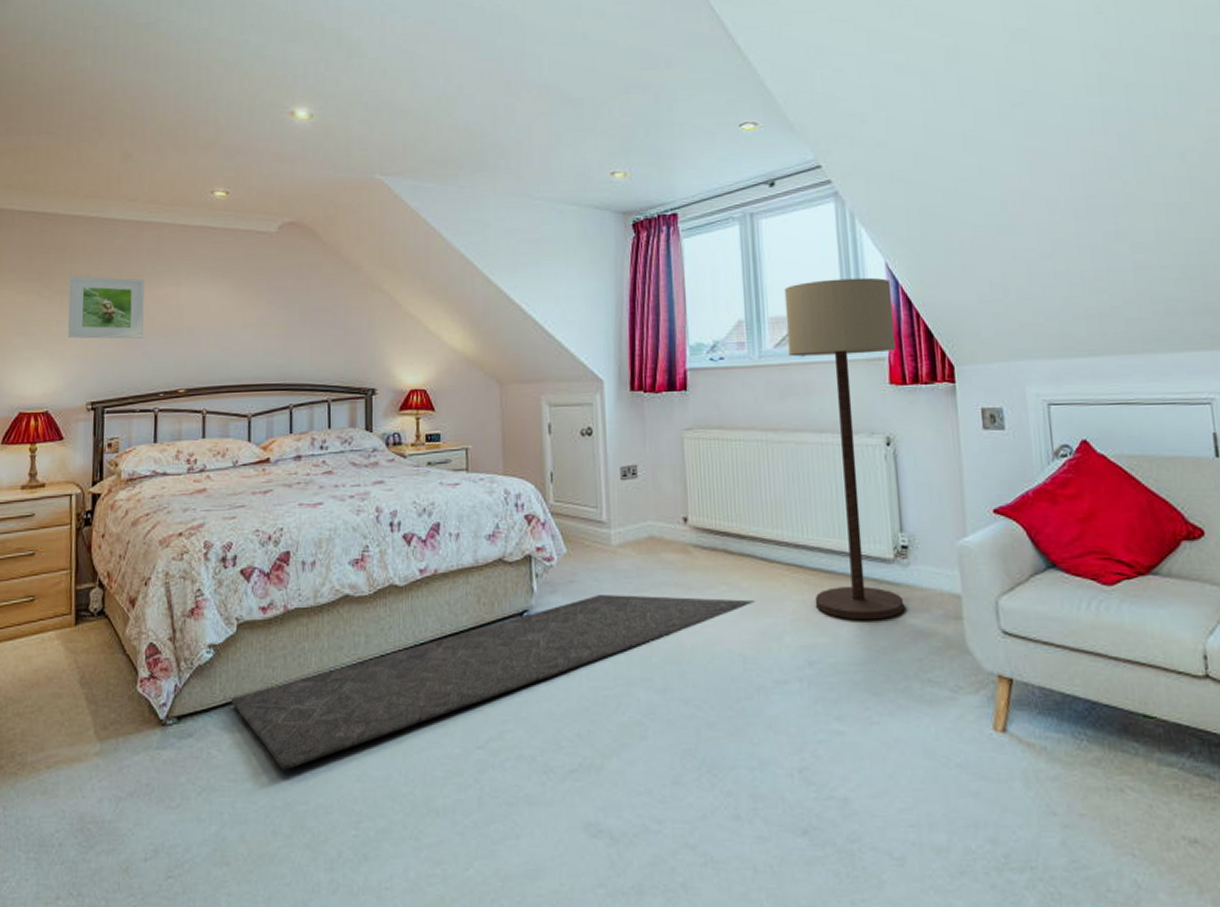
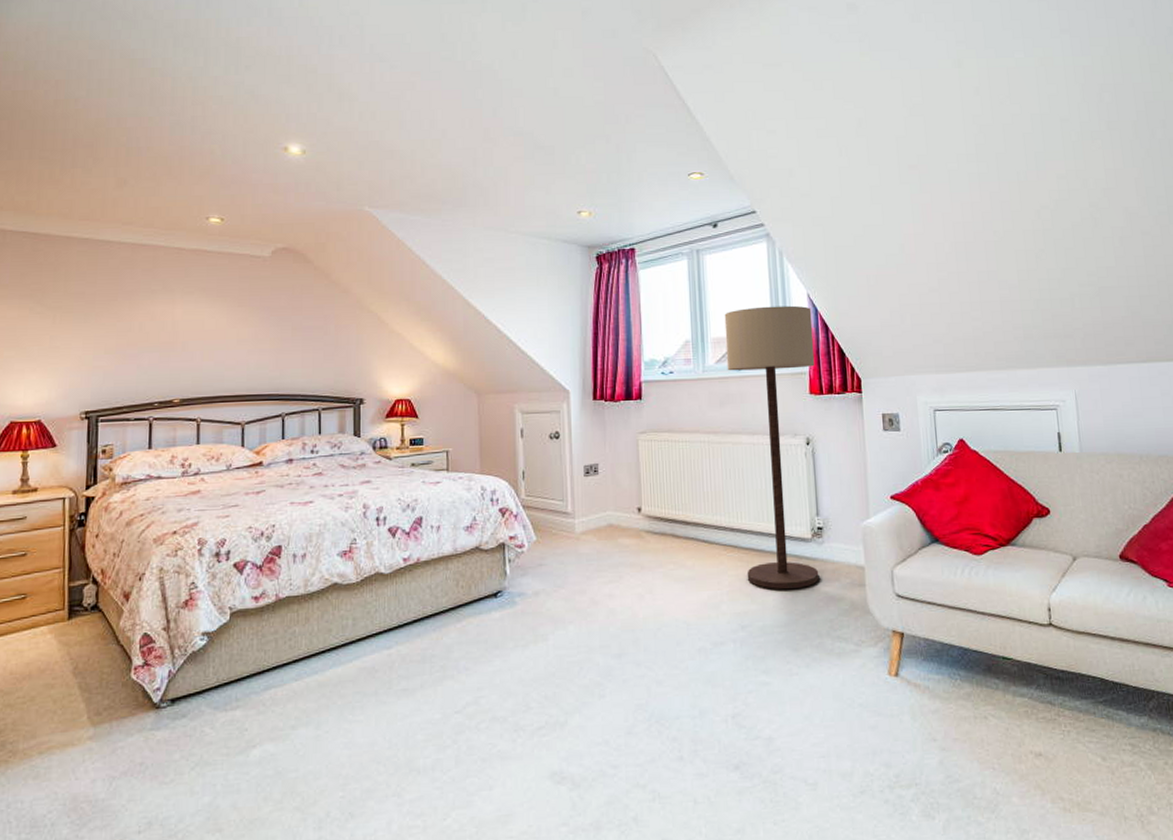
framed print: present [68,276,145,339] -> none [61,293,140,353]
rug: present [230,594,756,770] -> none [223,575,698,743]

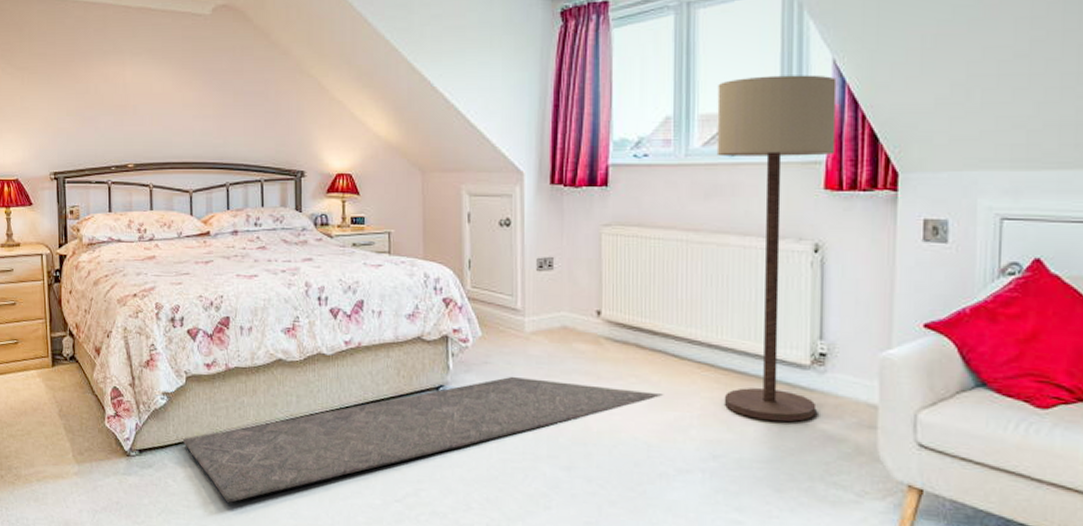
rug: none [223,575,698,743] -> present [182,376,664,503]

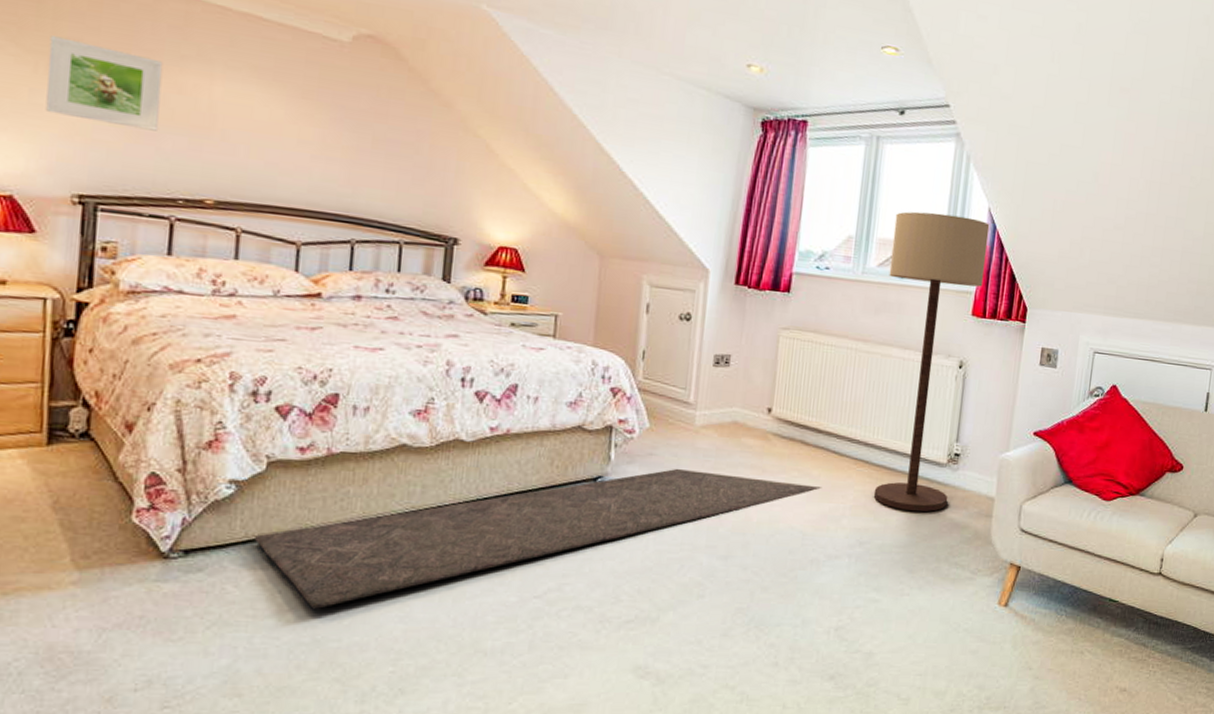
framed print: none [28,54,96,115] -> present [45,36,163,131]

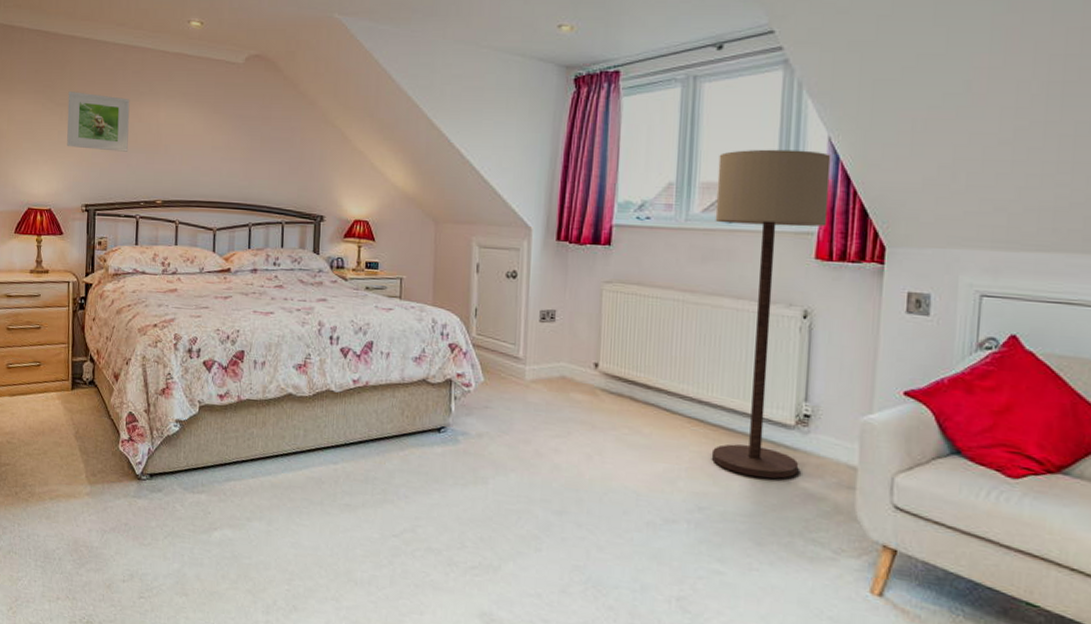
rug: present [253,468,822,609] -> none [192,421,655,530]

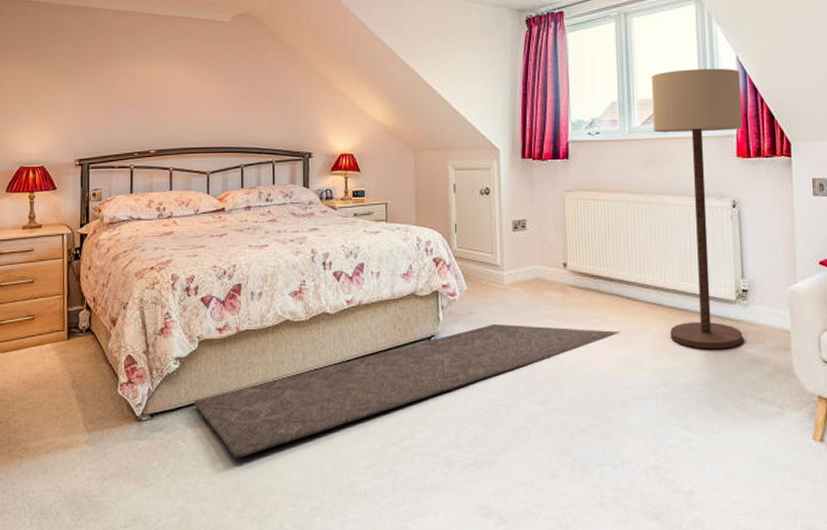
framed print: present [67,91,130,152] -> none [59,55,122,108]
rug: none [192,421,655,530] -> present [193,323,621,459]

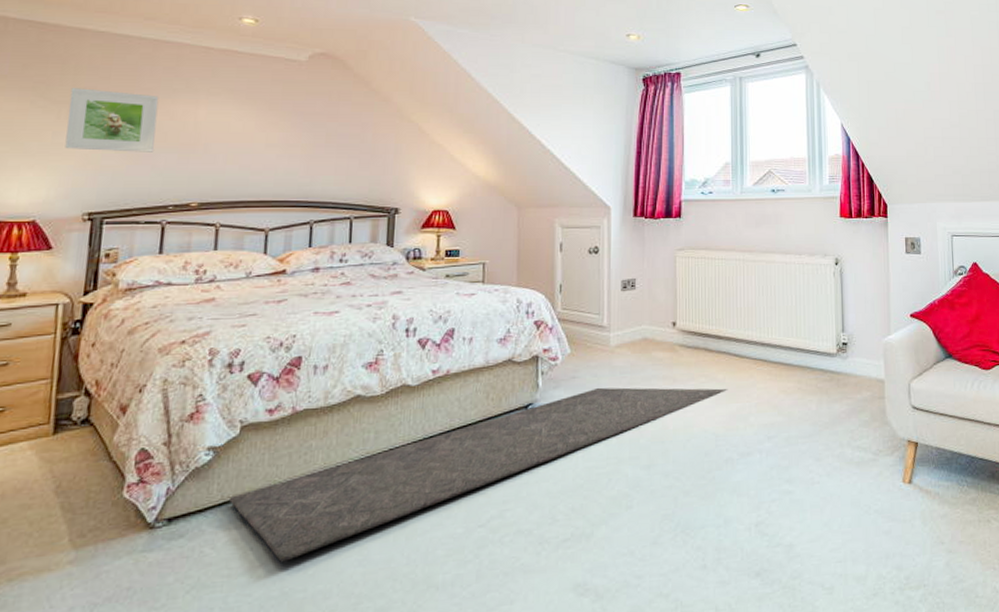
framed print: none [59,55,122,108] -> present [65,88,159,152]
floor lamp: present [651,68,744,350] -> none [763,133,846,402]

